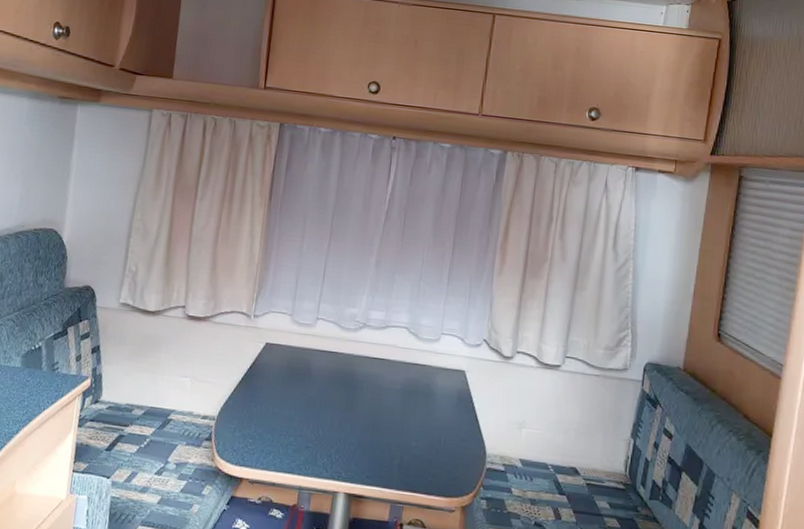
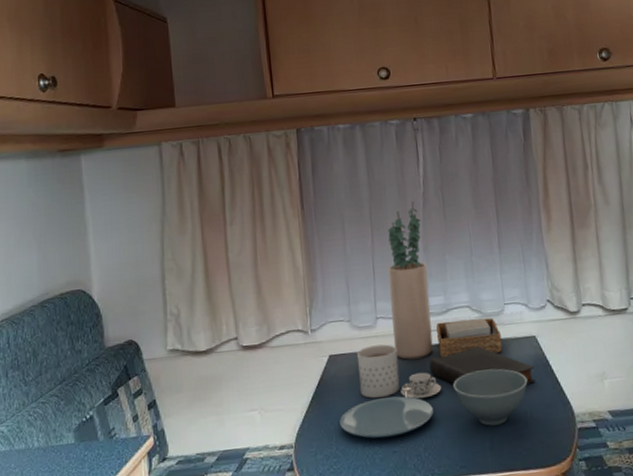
plate: none [262,393,352,433] -> present [340,396,433,439]
mug: none [287,343,330,395] -> present [356,344,400,399]
teacup: none [325,378,365,404] -> present [401,372,442,399]
vase: none [328,216,379,366] -> present [387,202,434,360]
book: none [357,367,457,415] -> present [429,346,536,385]
napkin holder: none [369,336,432,380] -> present [436,317,503,358]
bowl: none [375,390,448,447] -> present [452,368,528,426]

